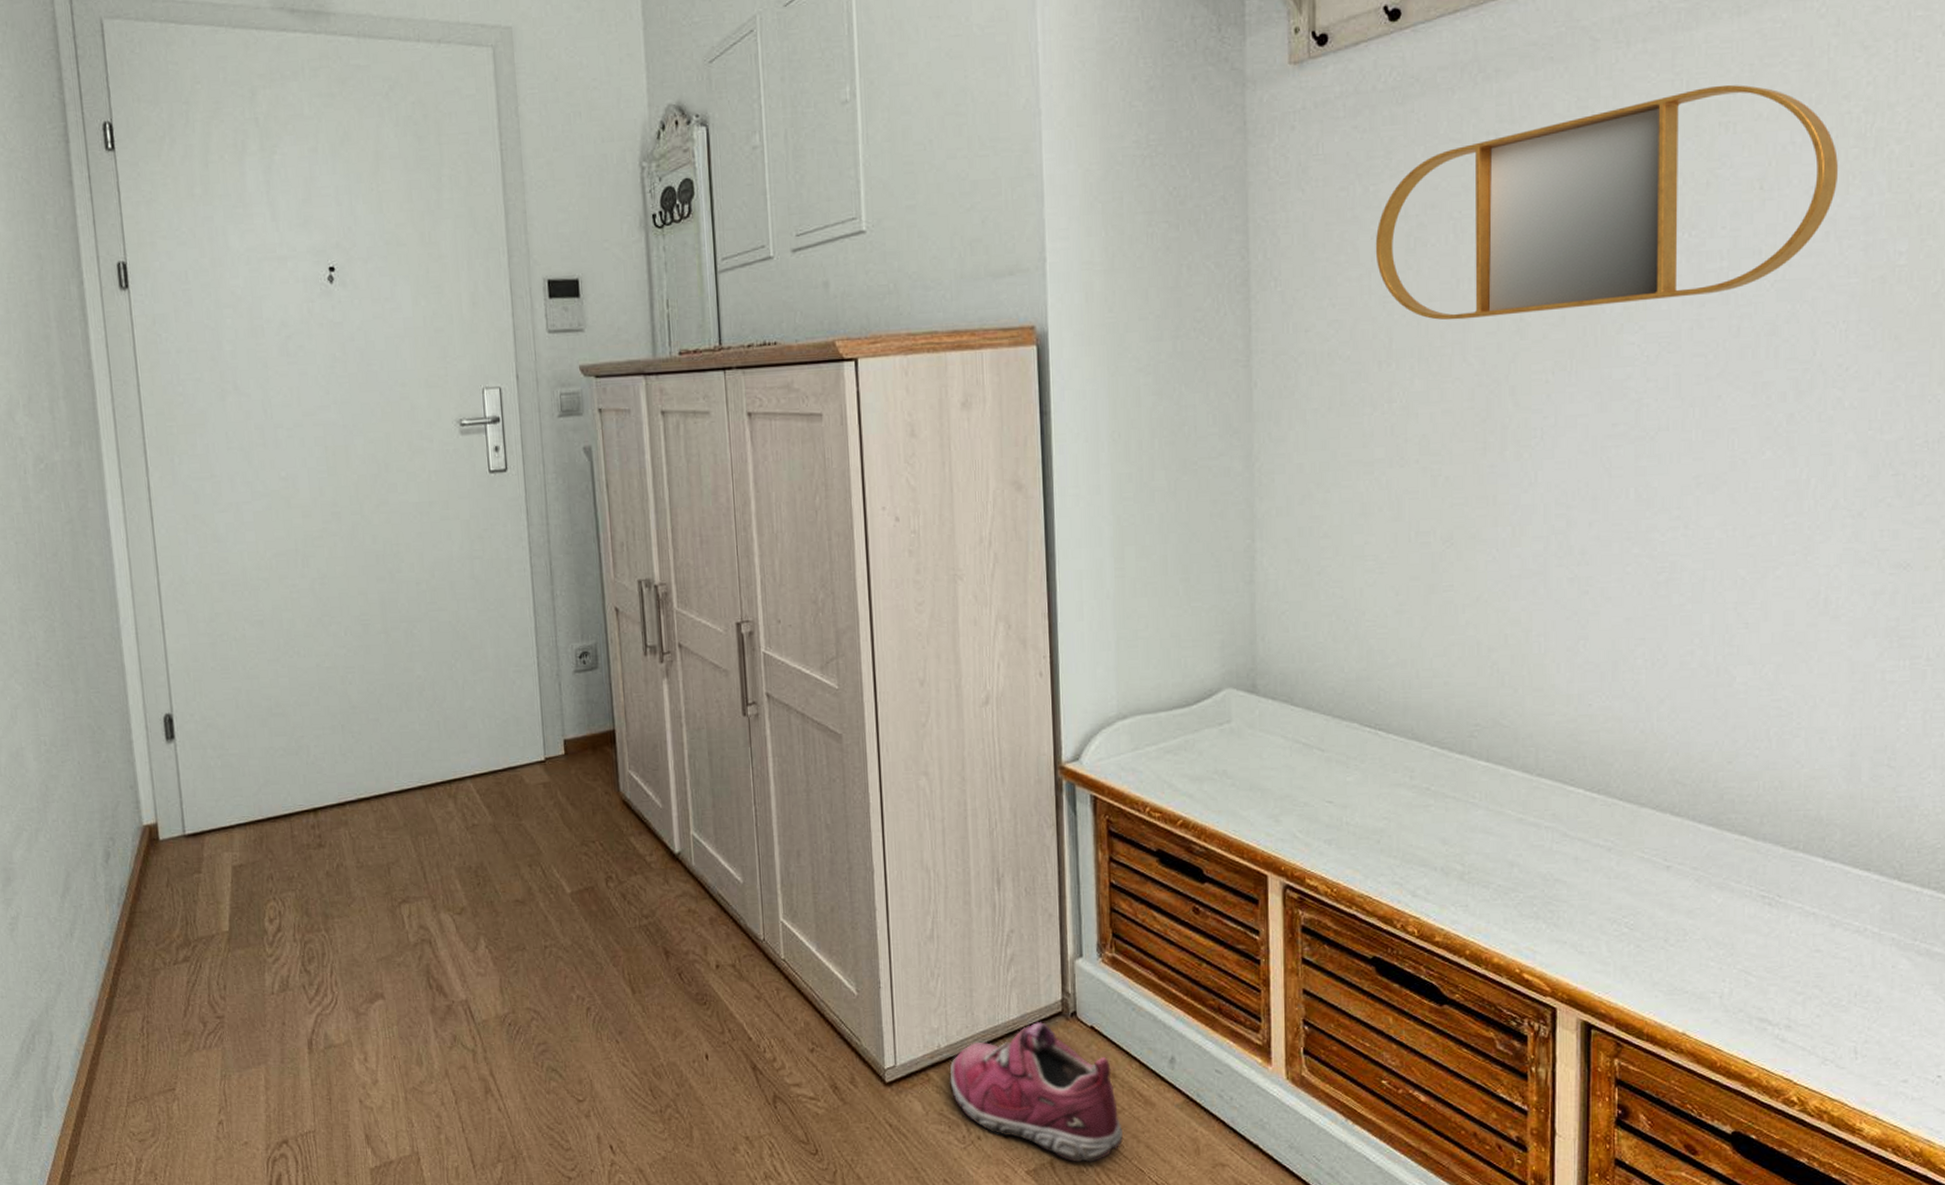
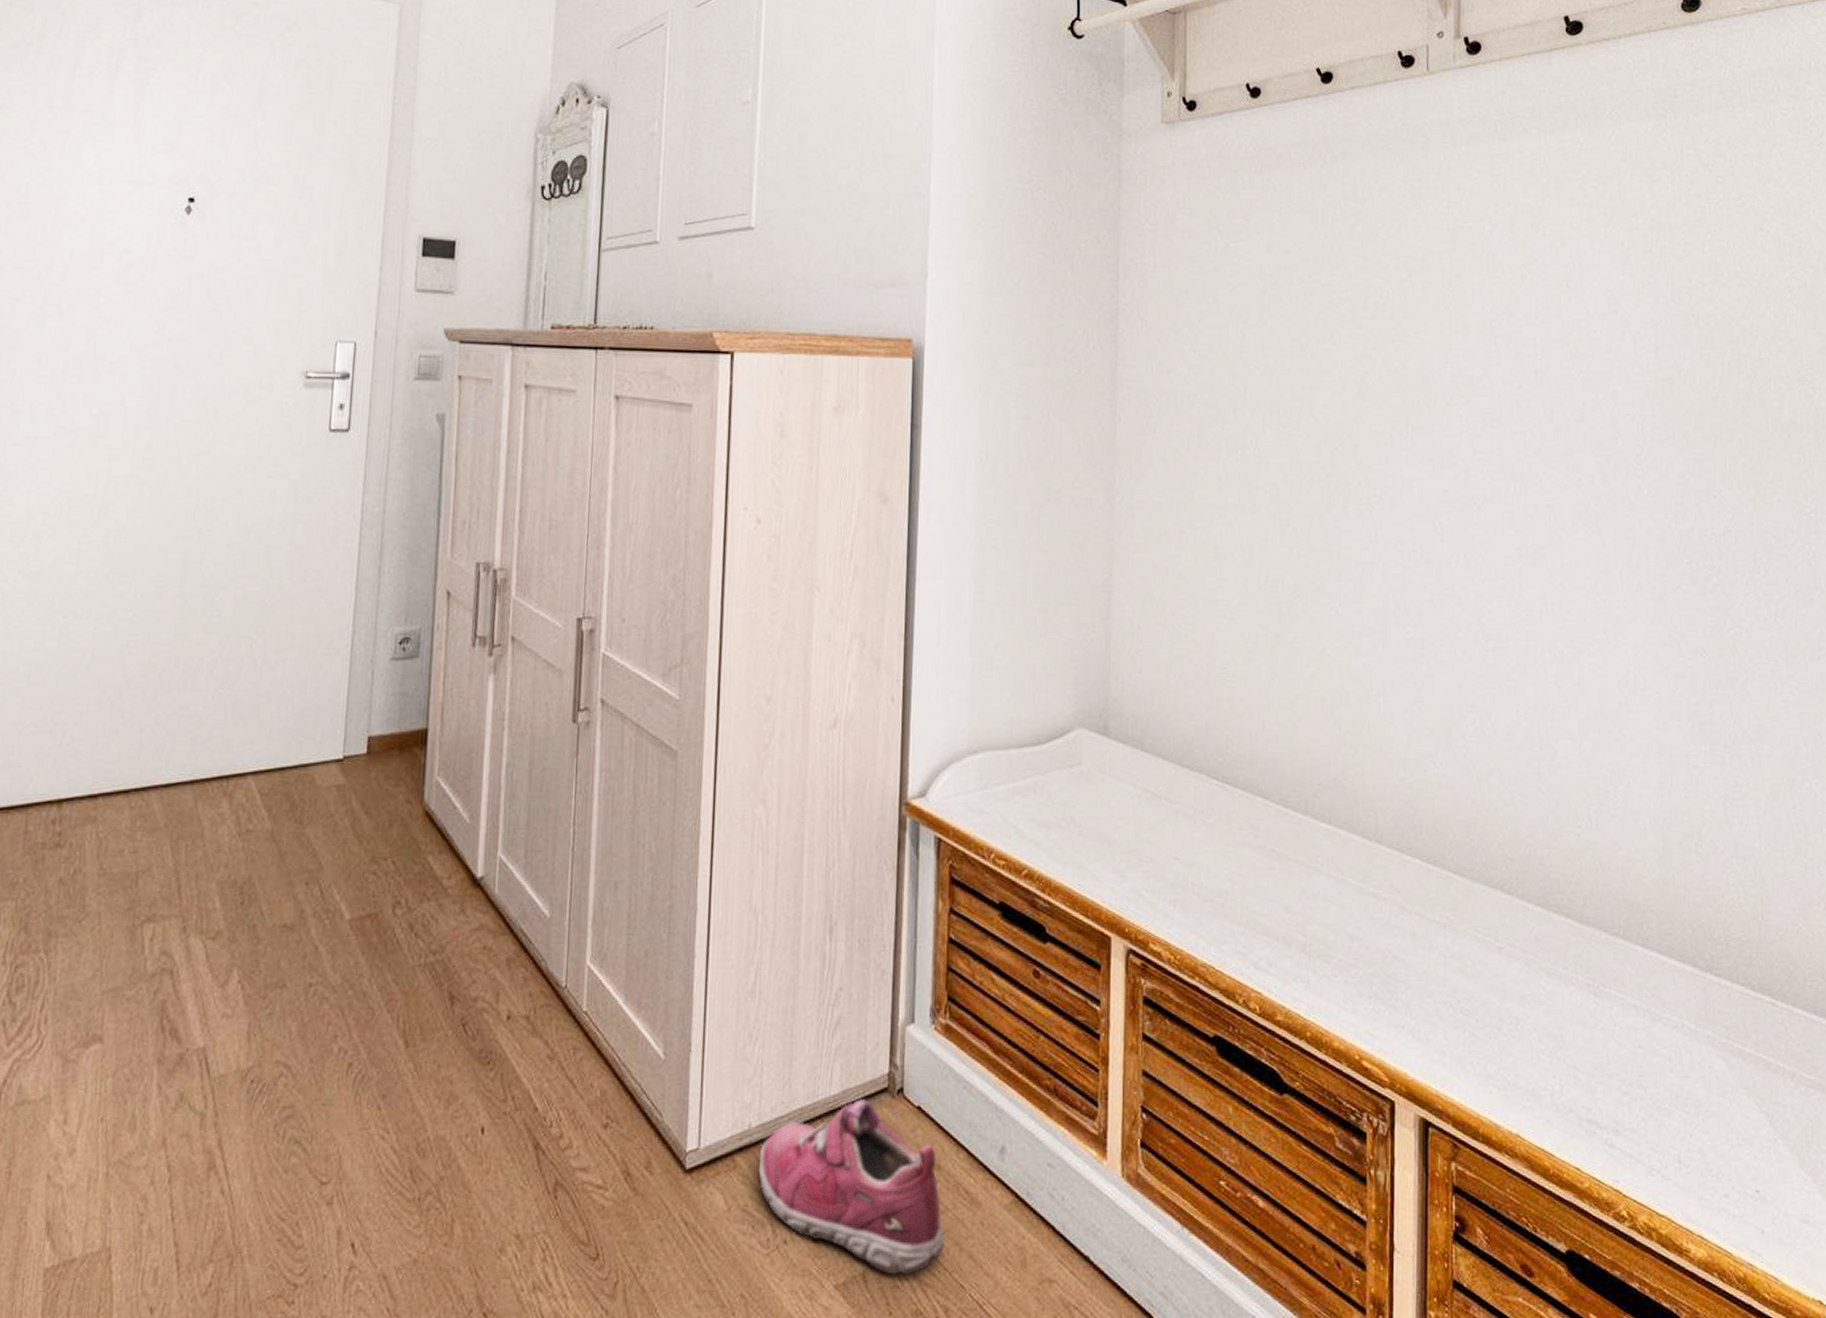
home mirror: present [1375,84,1838,321] -> none [1233,191,1630,378]

